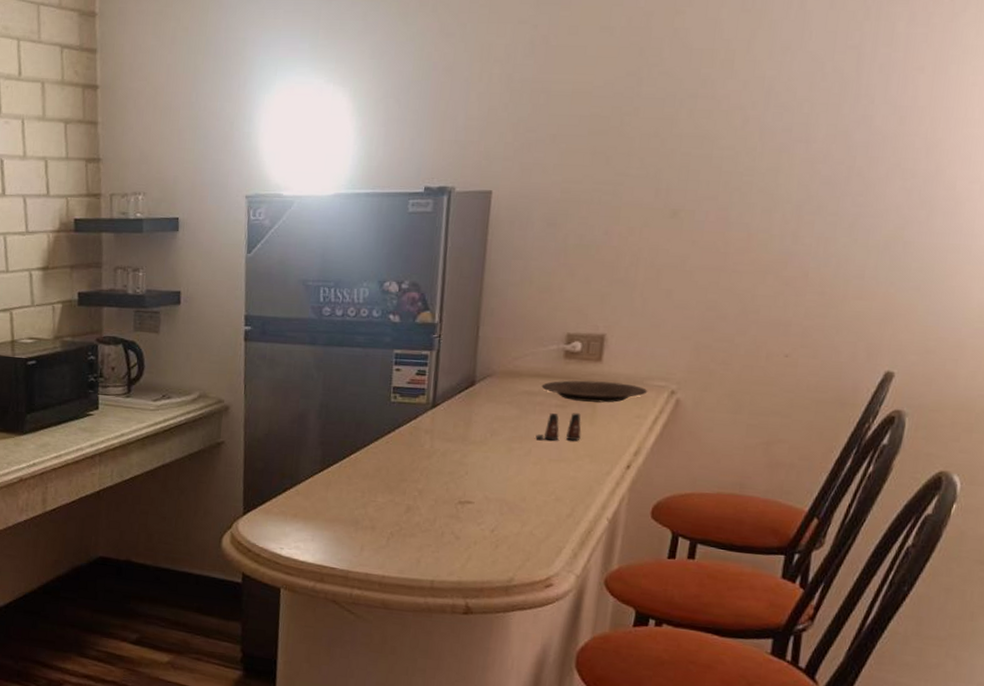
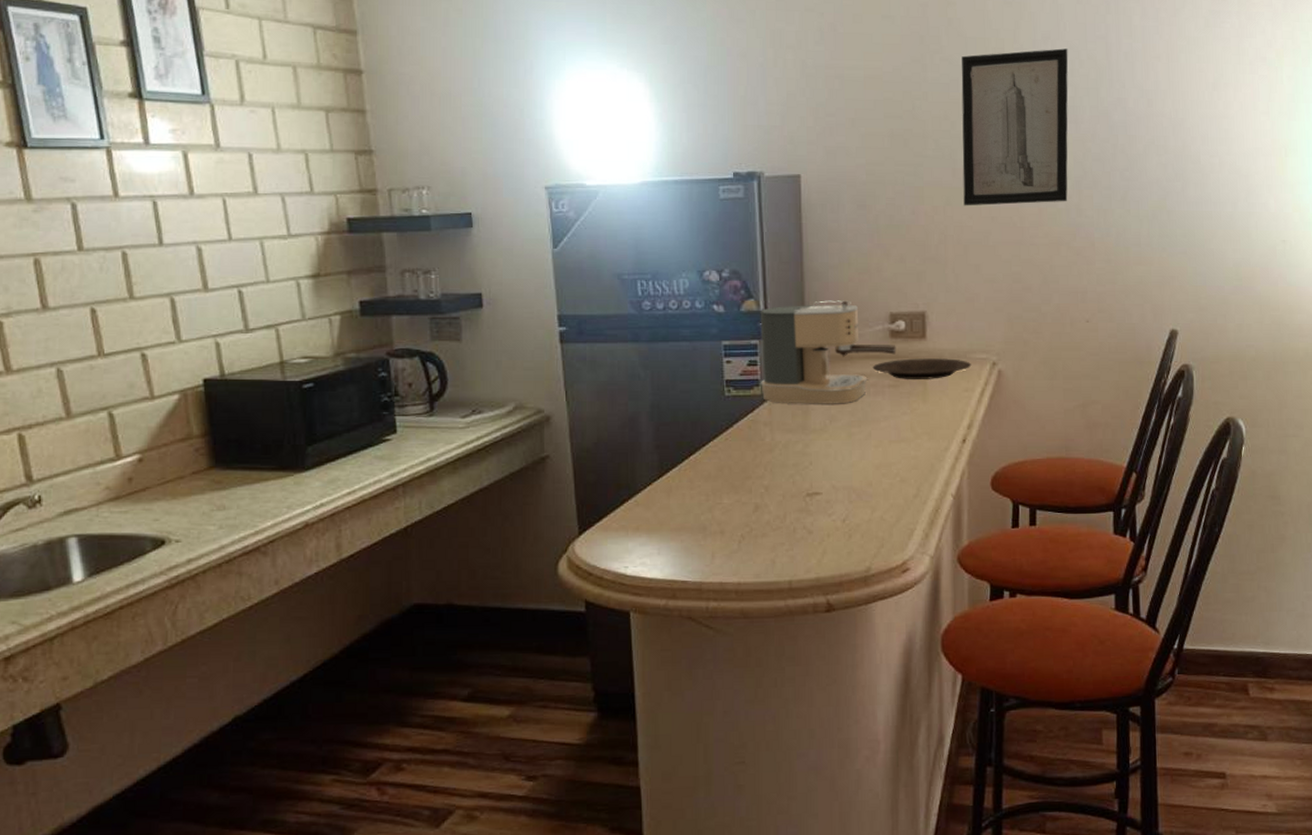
coffee maker: none [426,317,569,419] -> present [760,300,896,404]
salt shaker: present [535,413,582,441] -> none [873,392,916,422]
wall art: none [663,60,811,229] -> present [961,48,1068,206]

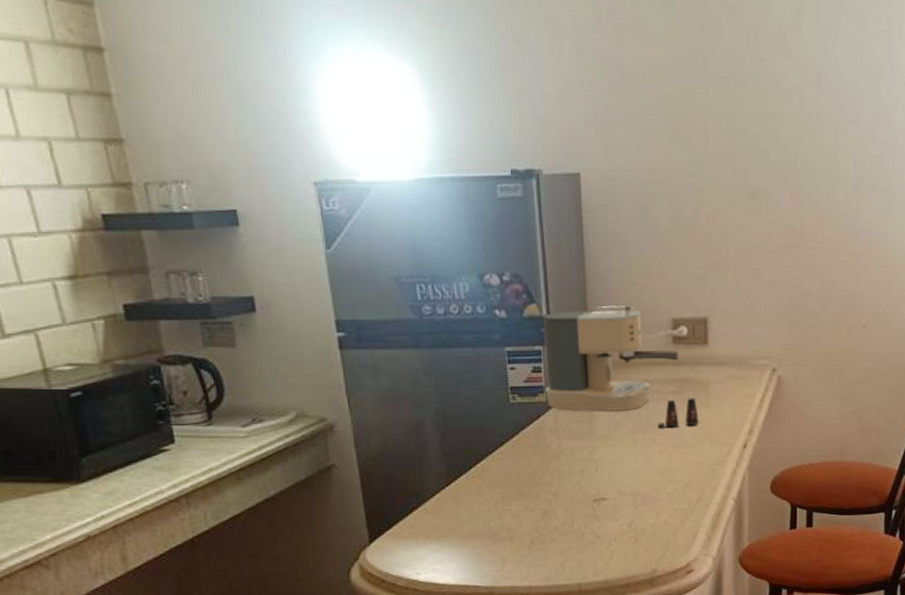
plate: present [872,358,972,379] -> none [656,365,753,386]
salt shaker: none [873,392,916,422] -> present [657,398,699,428]
wall art: present [961,48,1068,206] -> none [742,42,850,209]

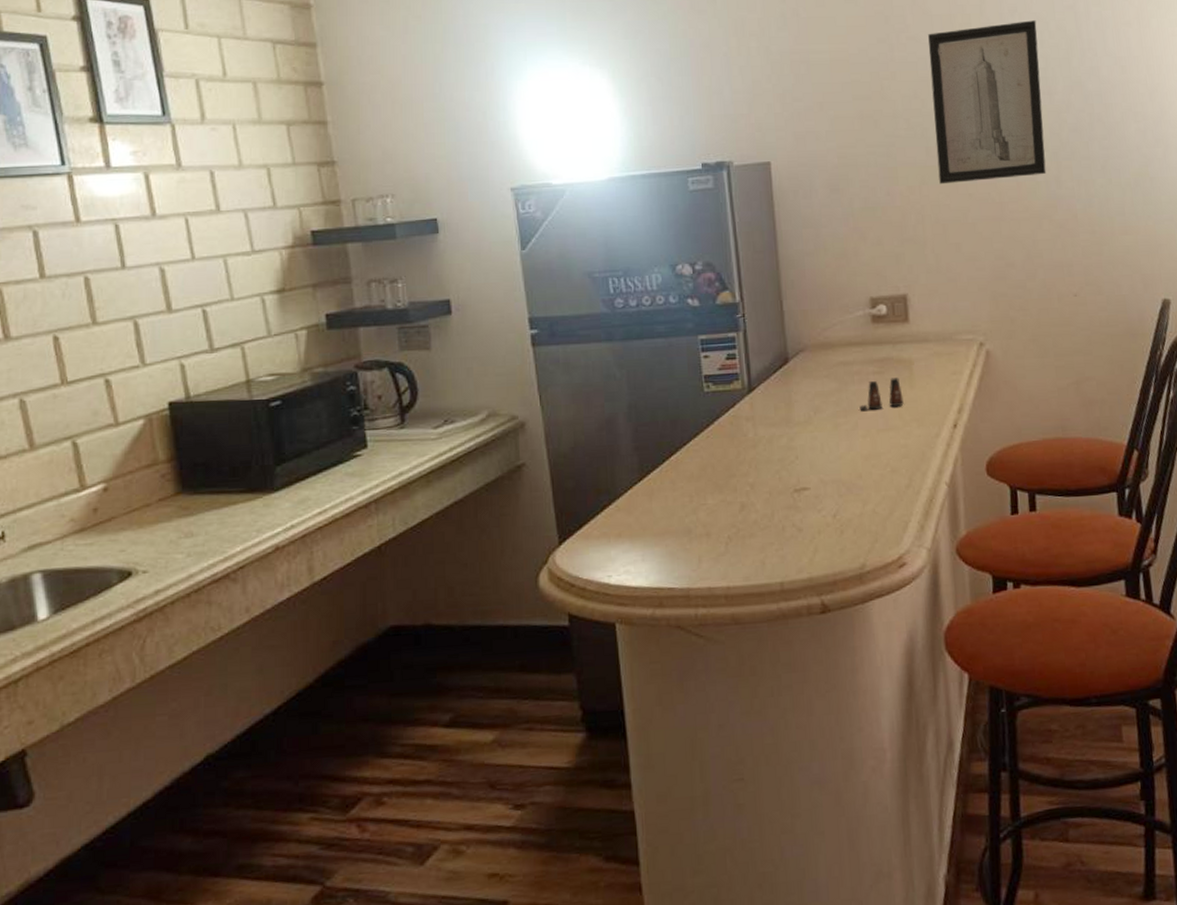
coffee maker: present [542,305,679,411] -> none [736,287,879,397]
wall art: none [742,42,850,209] -> present [928,20,1047,185]

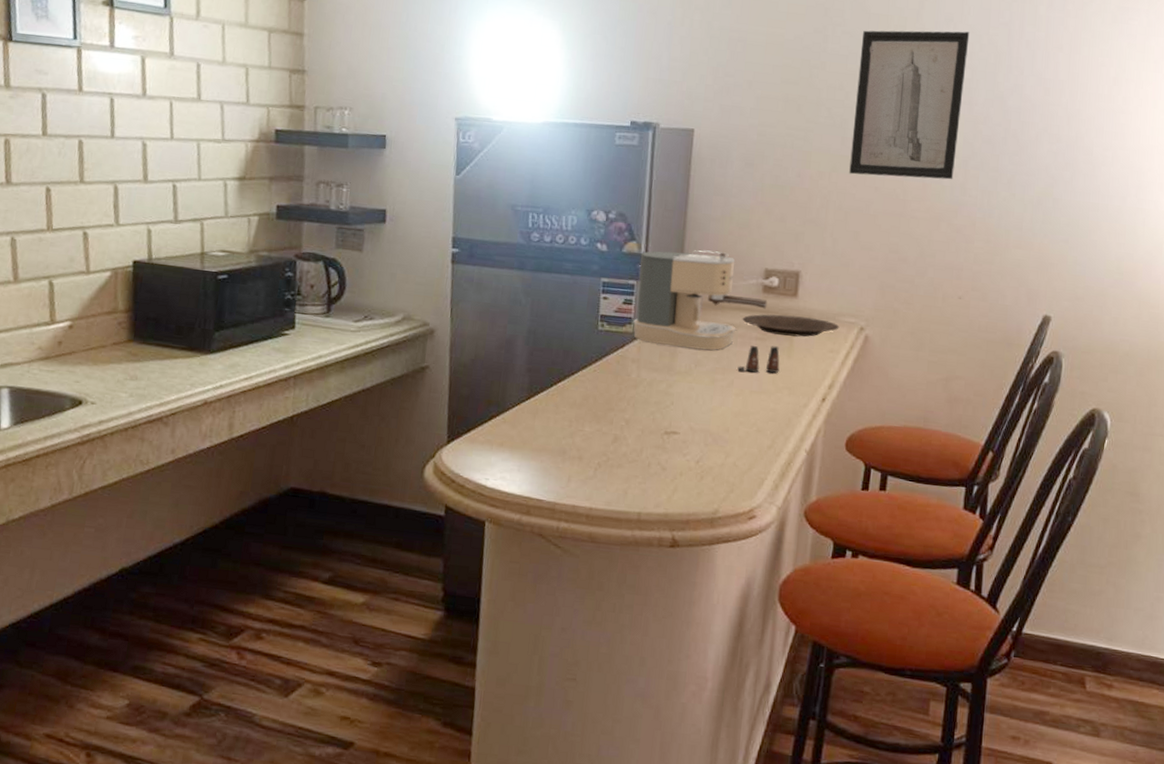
coffee maker: none [736,287,879,397] -> present [633,250,768,351]
plate: none [855,341,958,365] -> present [742,314,840,337]

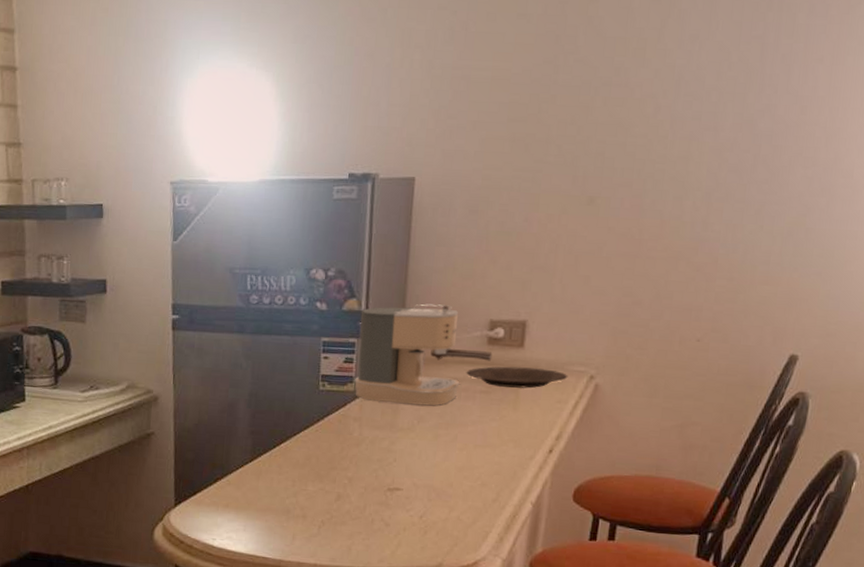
salt shaker: present [737,346,780,373] -> none [461,398,505,427]
wall art: present [849,30,970,180] -> none [580,49,718,216]

